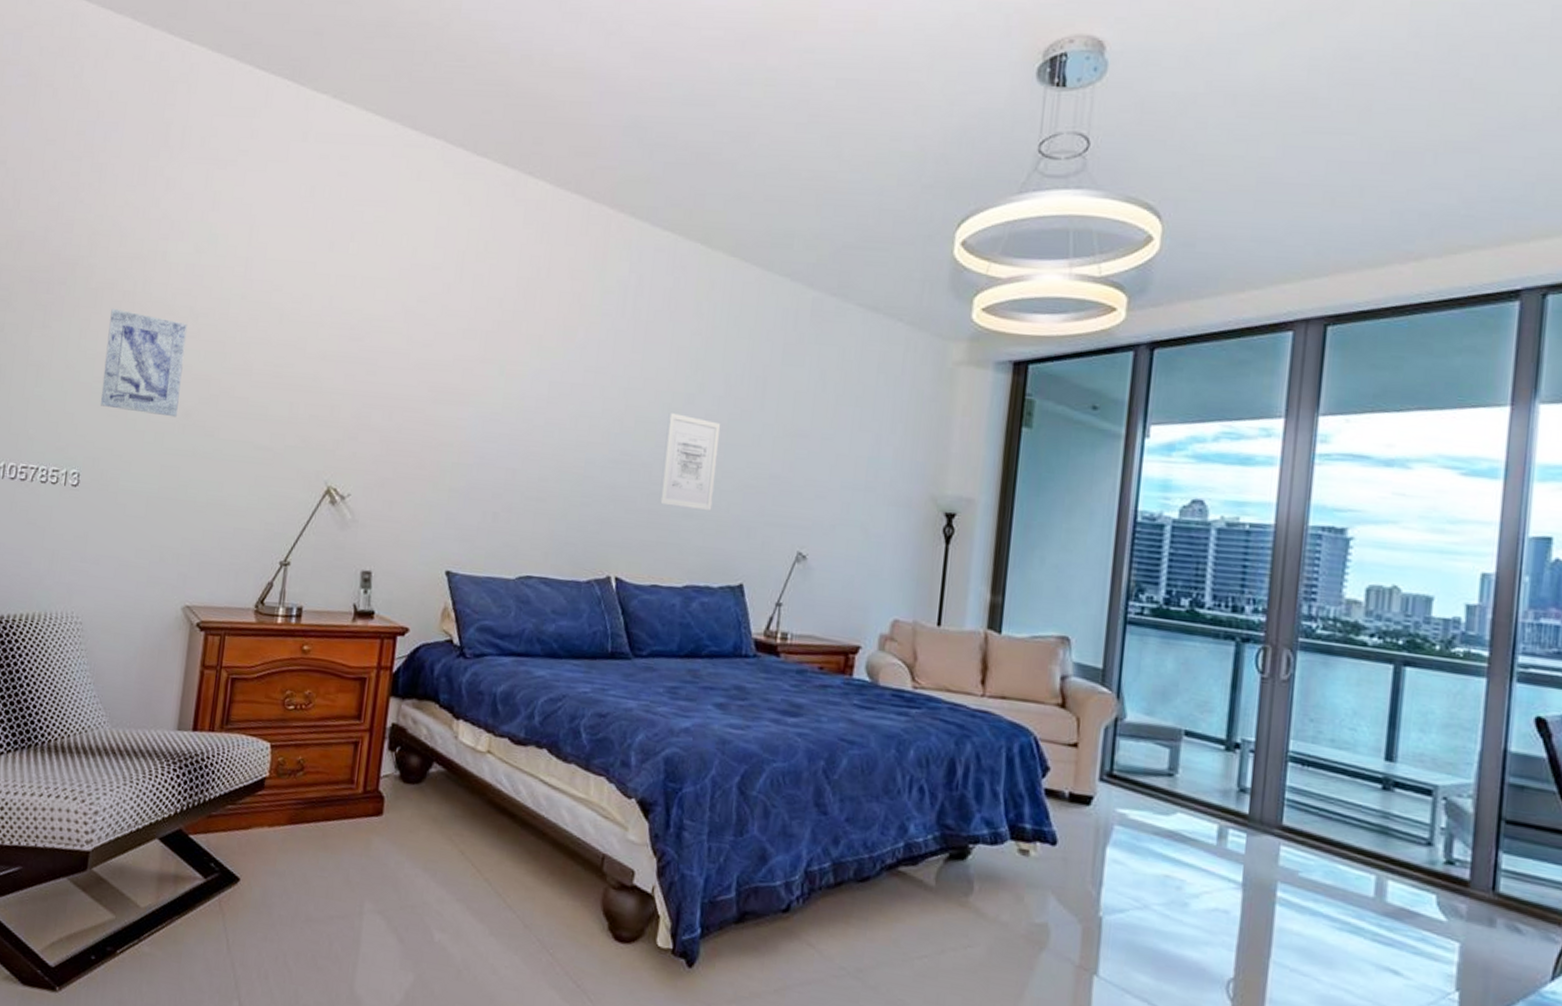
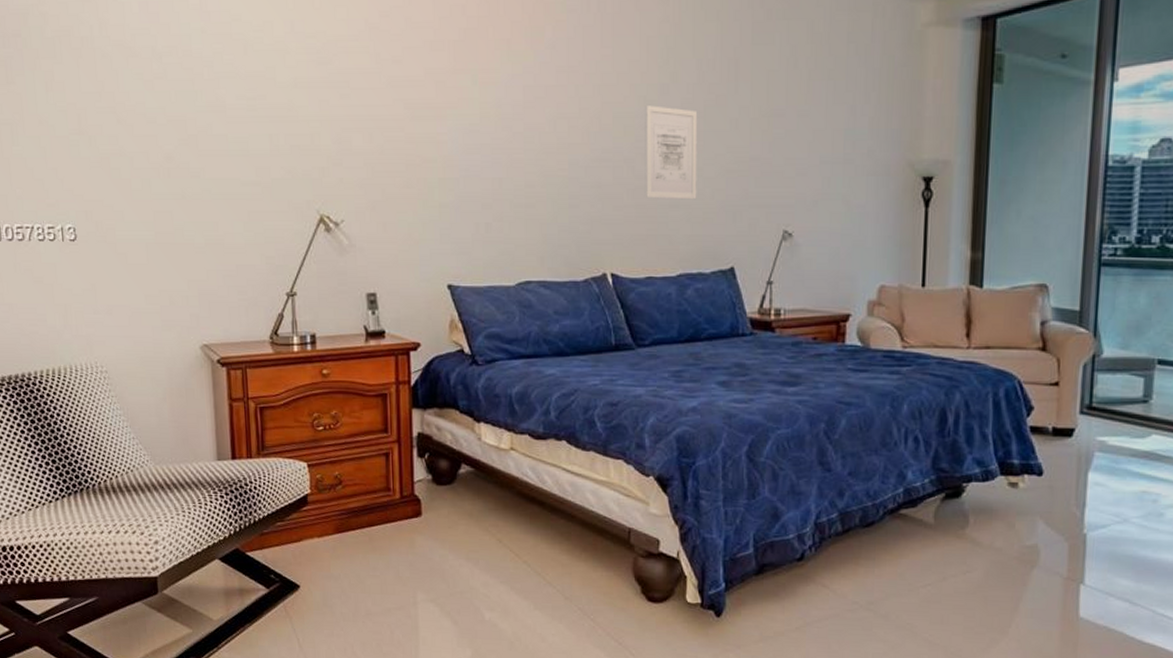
wall art: present [101,308,188,418] -> none [72,56,159,162]

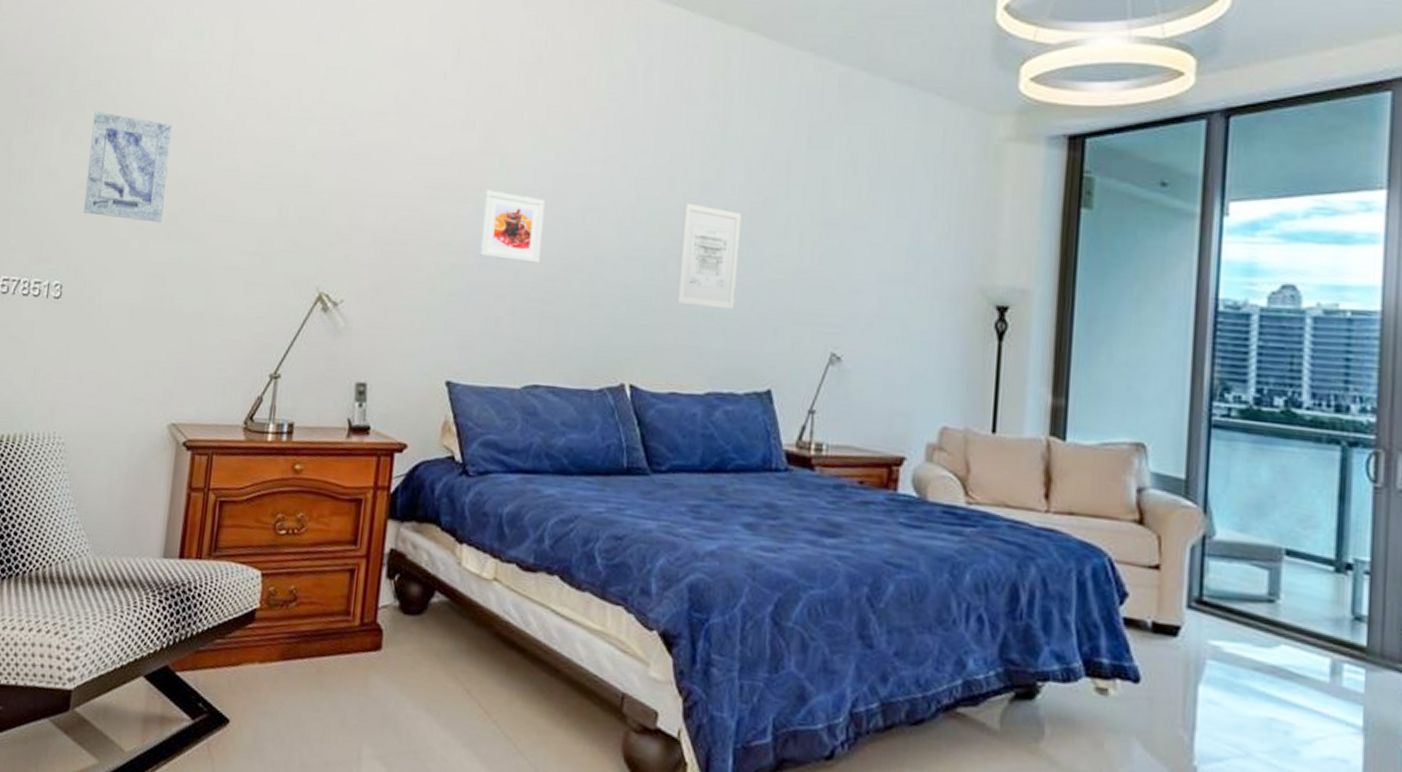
wall art: none [72,56,159,162] -> present [84,110,173,223]
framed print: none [462,106,519,172] -> present [479,189,545,263]

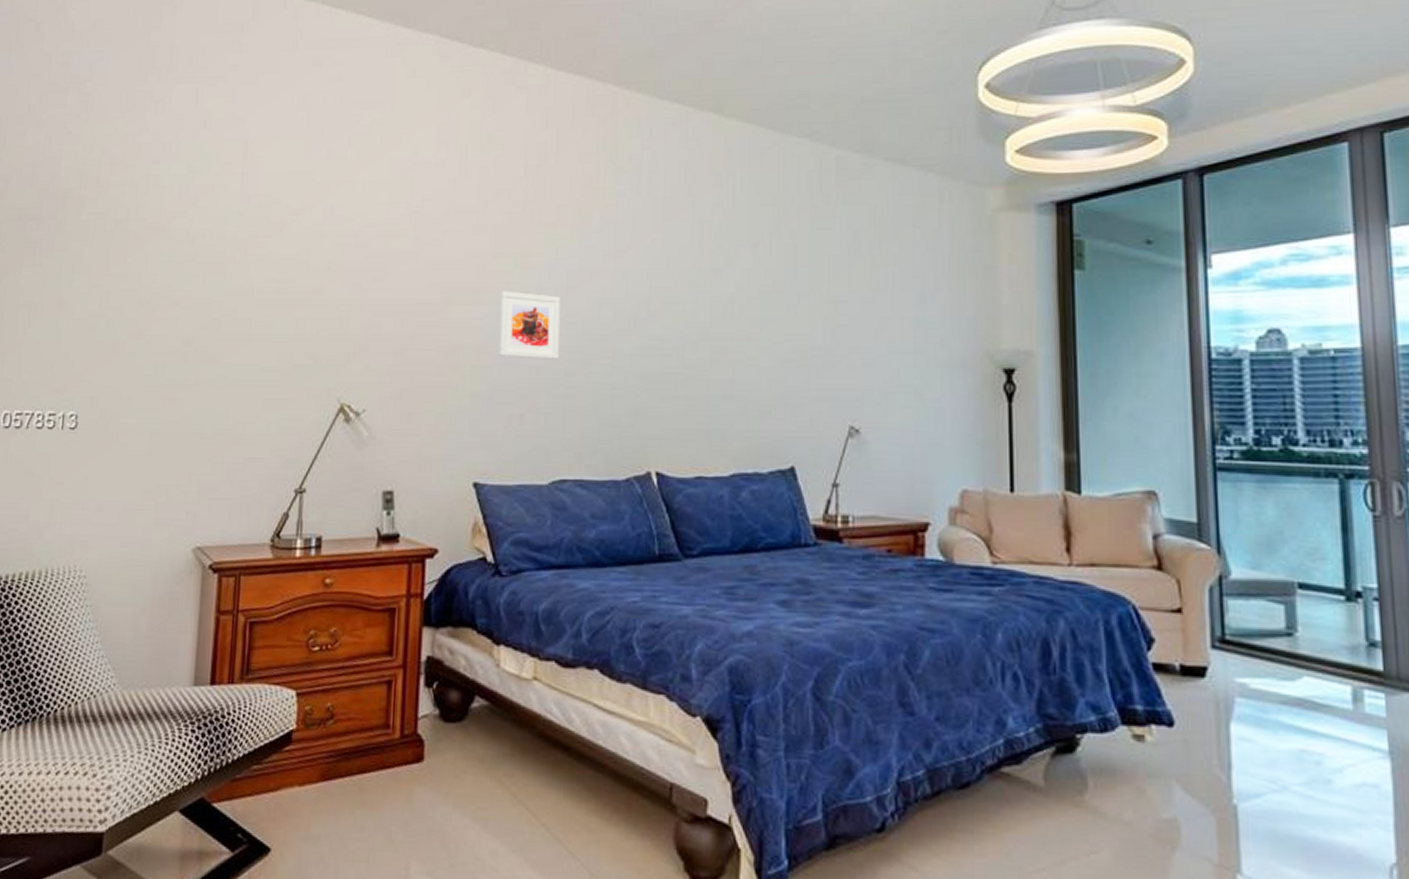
wall art: present [84,110,173,223] -> none [96,238,184,346]
wall art: present [676,203,742,310] -> none [695,291,753,392]

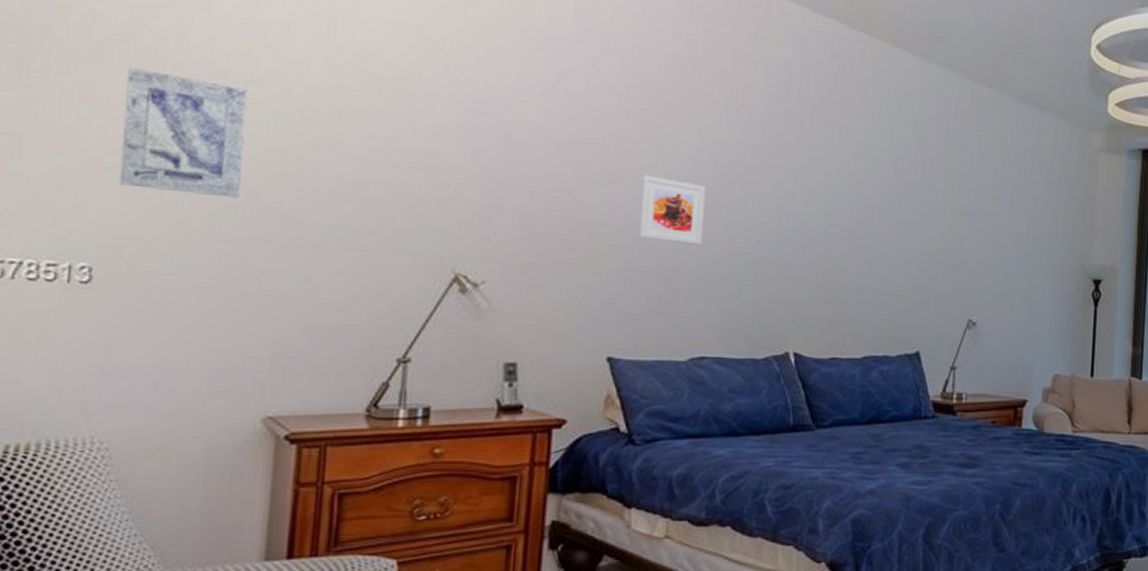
wall art: none [96,238,184,346] -> present [119,66,248,199]

